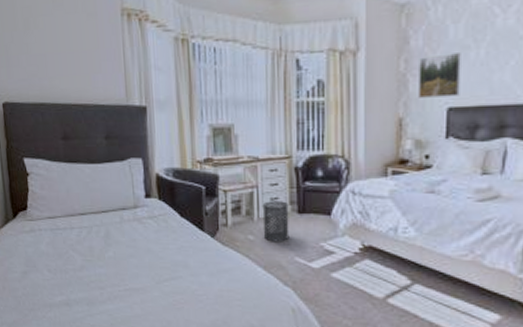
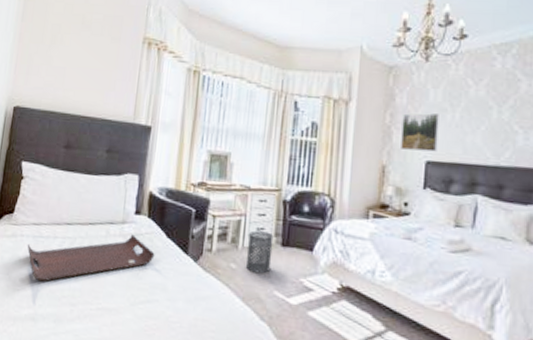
serving tray: none [47,217,172,271] -> present [27,234,155,282]

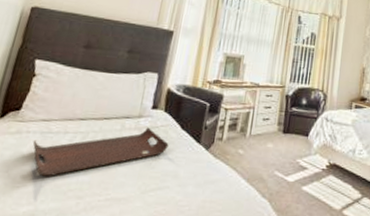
trash can: present [245,230,274,274] -> none [251,121,277,157]

